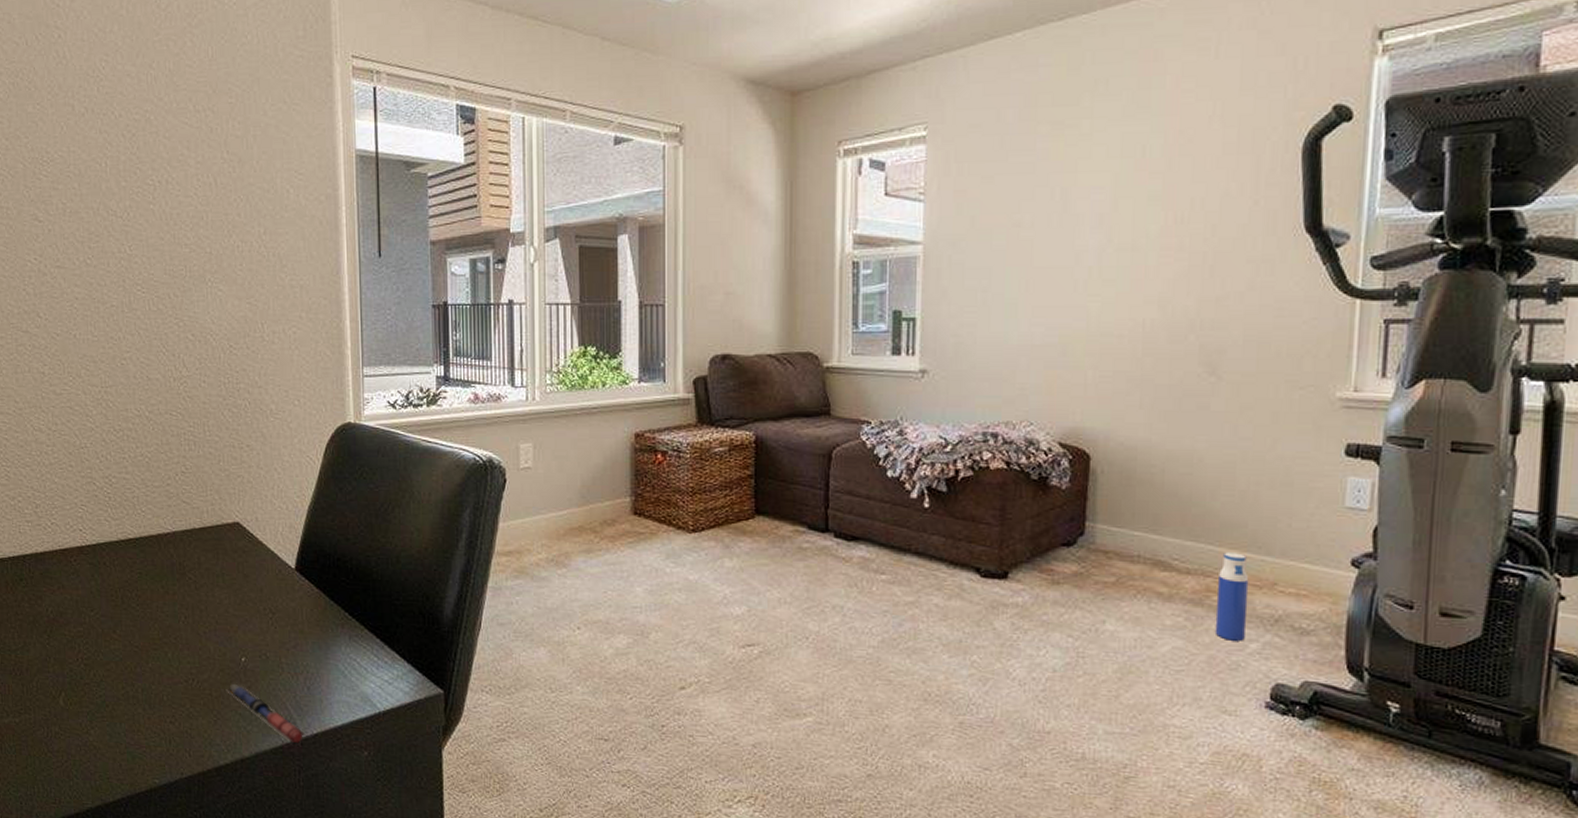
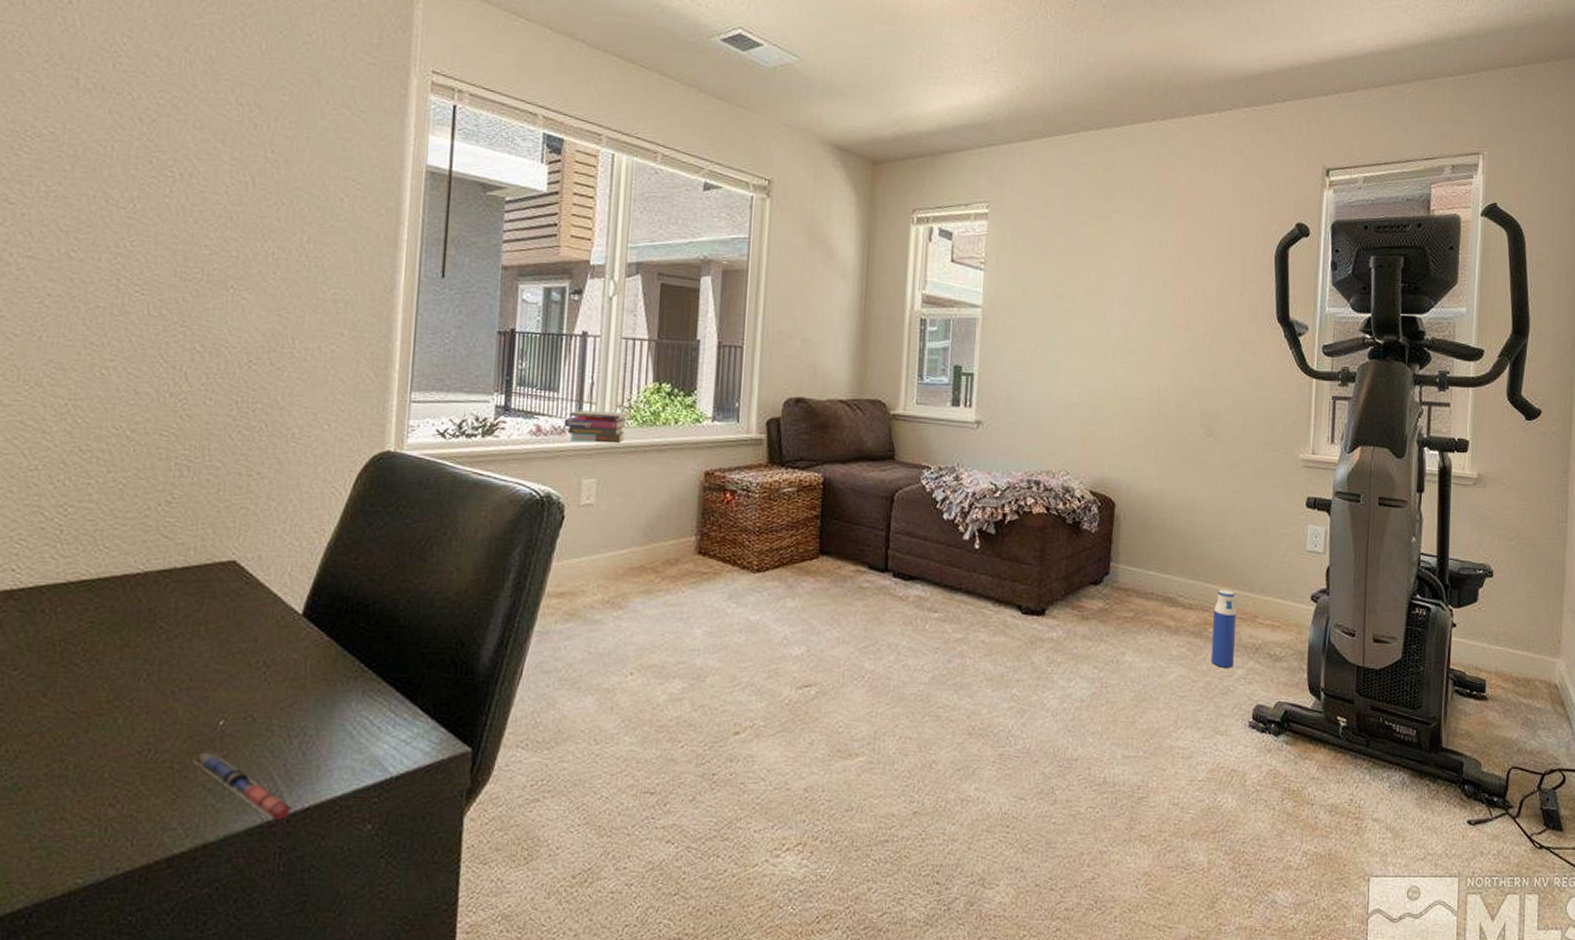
books: none [498,377,560,409] -> present [564,410,631,444]

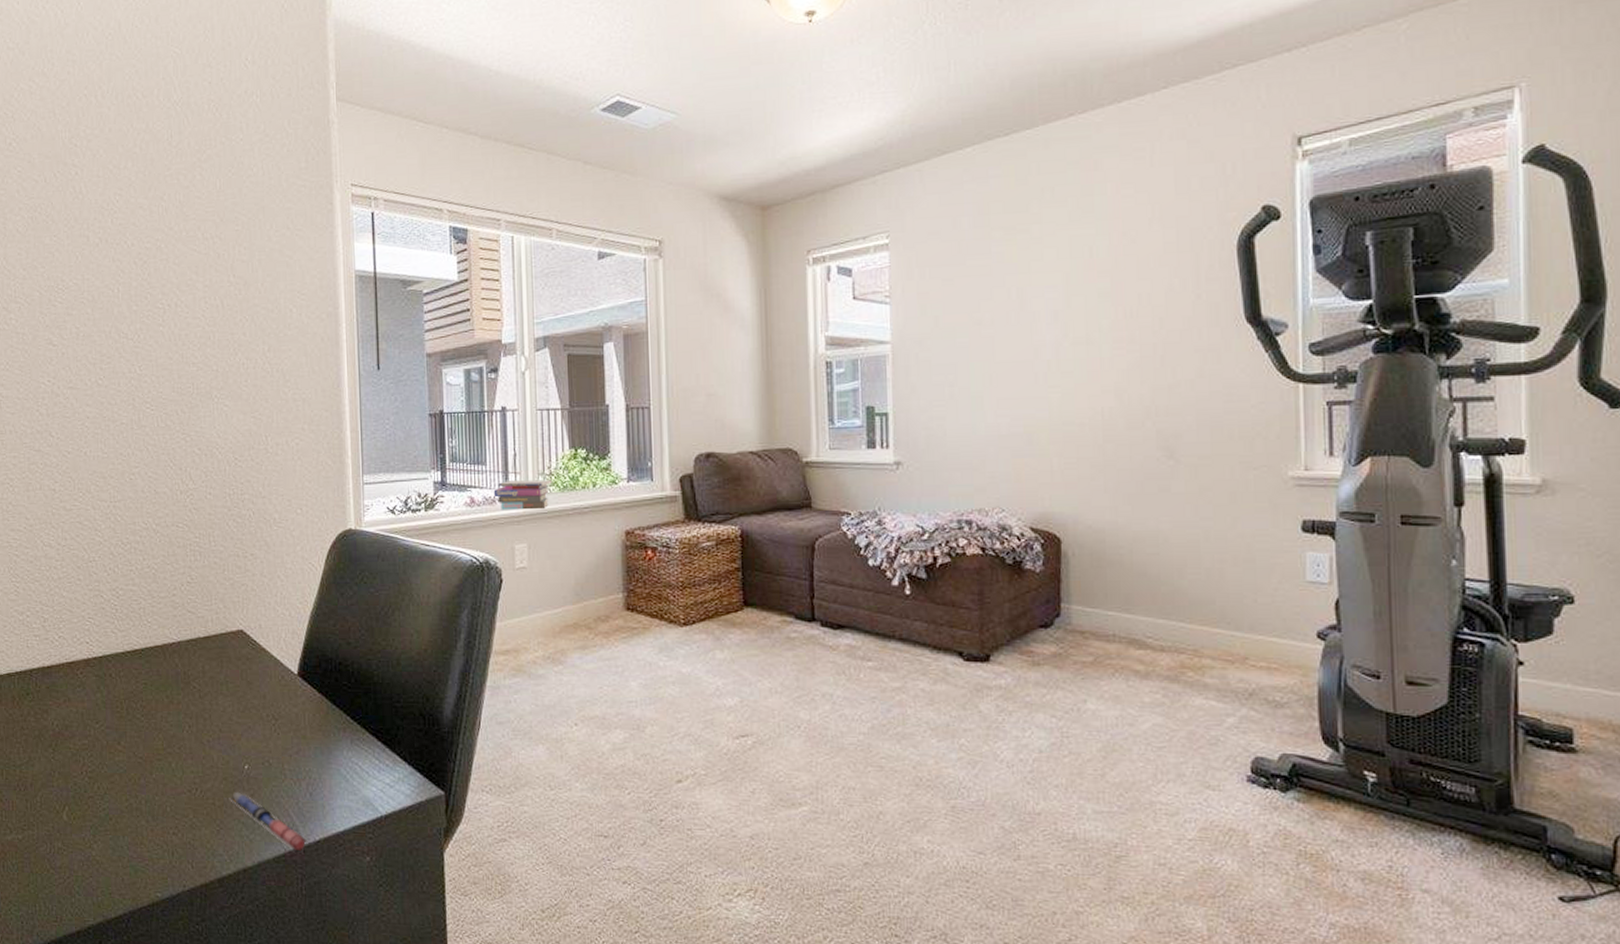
water bottle: present [1210,589,1237,668] -> none [1191,629,1223,716]

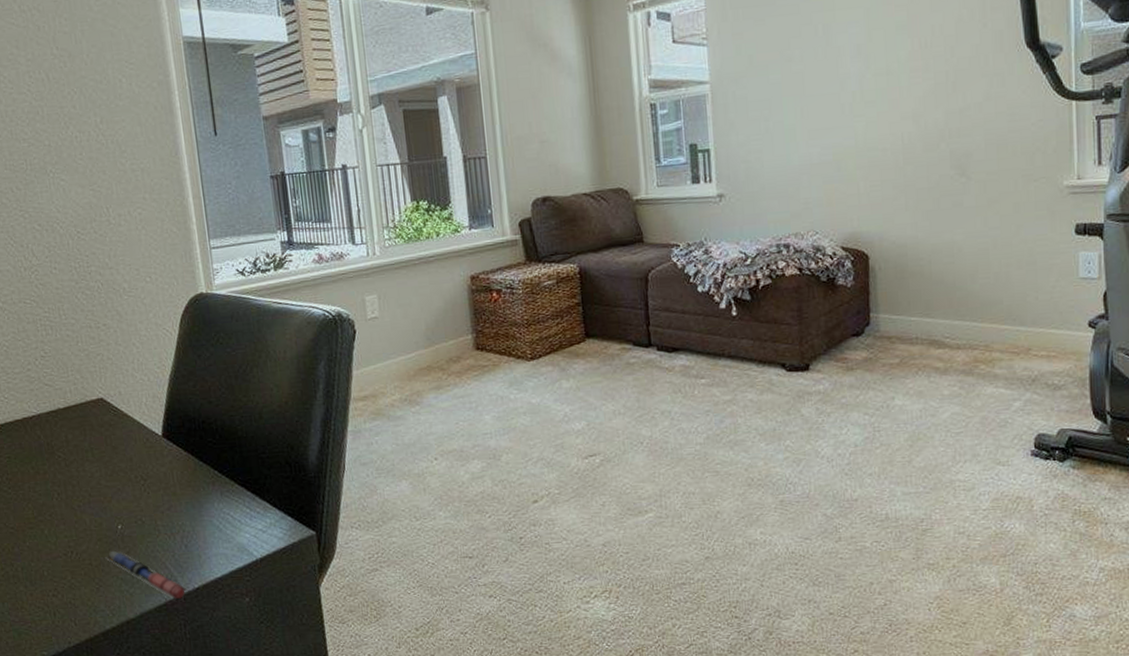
books: present [493,480,552,510] -> none [340,232,397,265]

